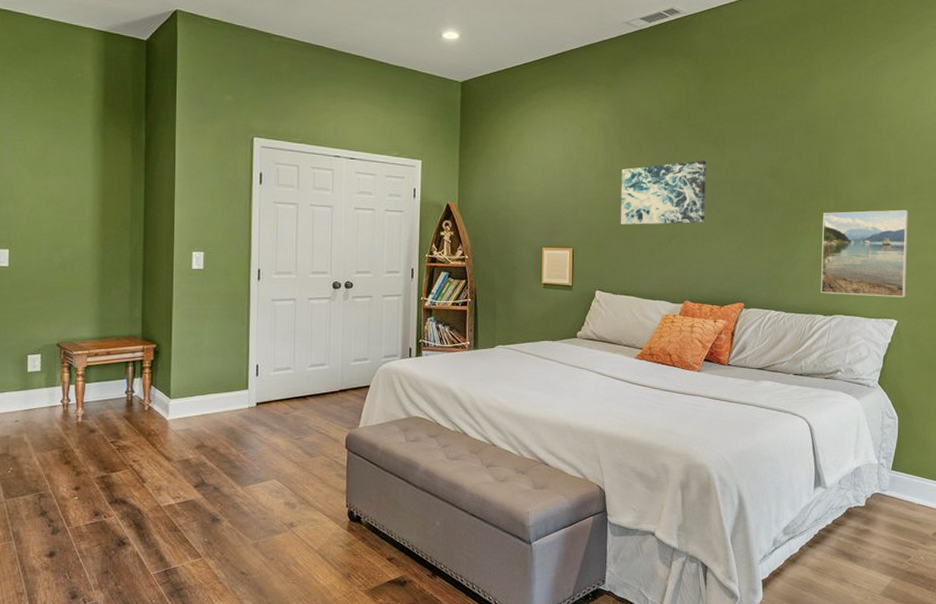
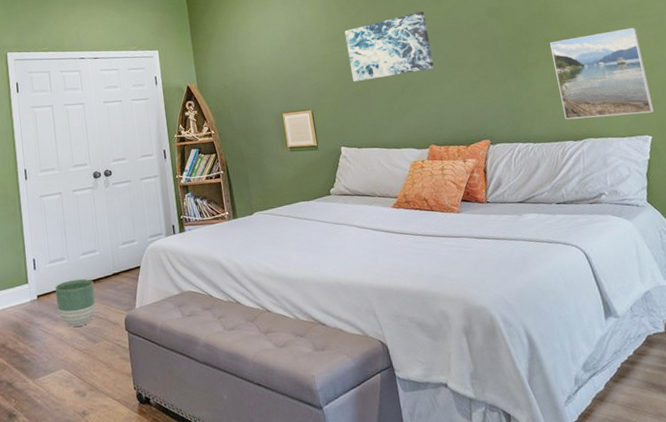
planter: none [276,391,318,439] -> present [55,278,96,327]

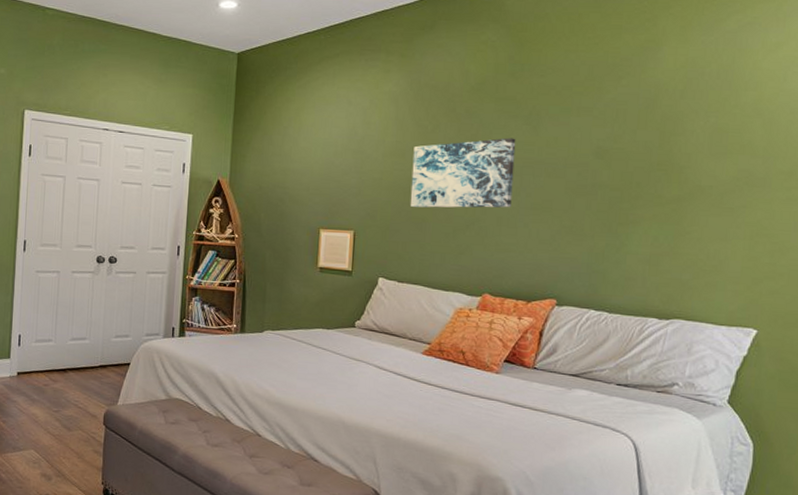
planter: present [55,278,96,327] -> none [36,363,78,412]
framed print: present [550,27,655,120] -> none [655,199,778,304]

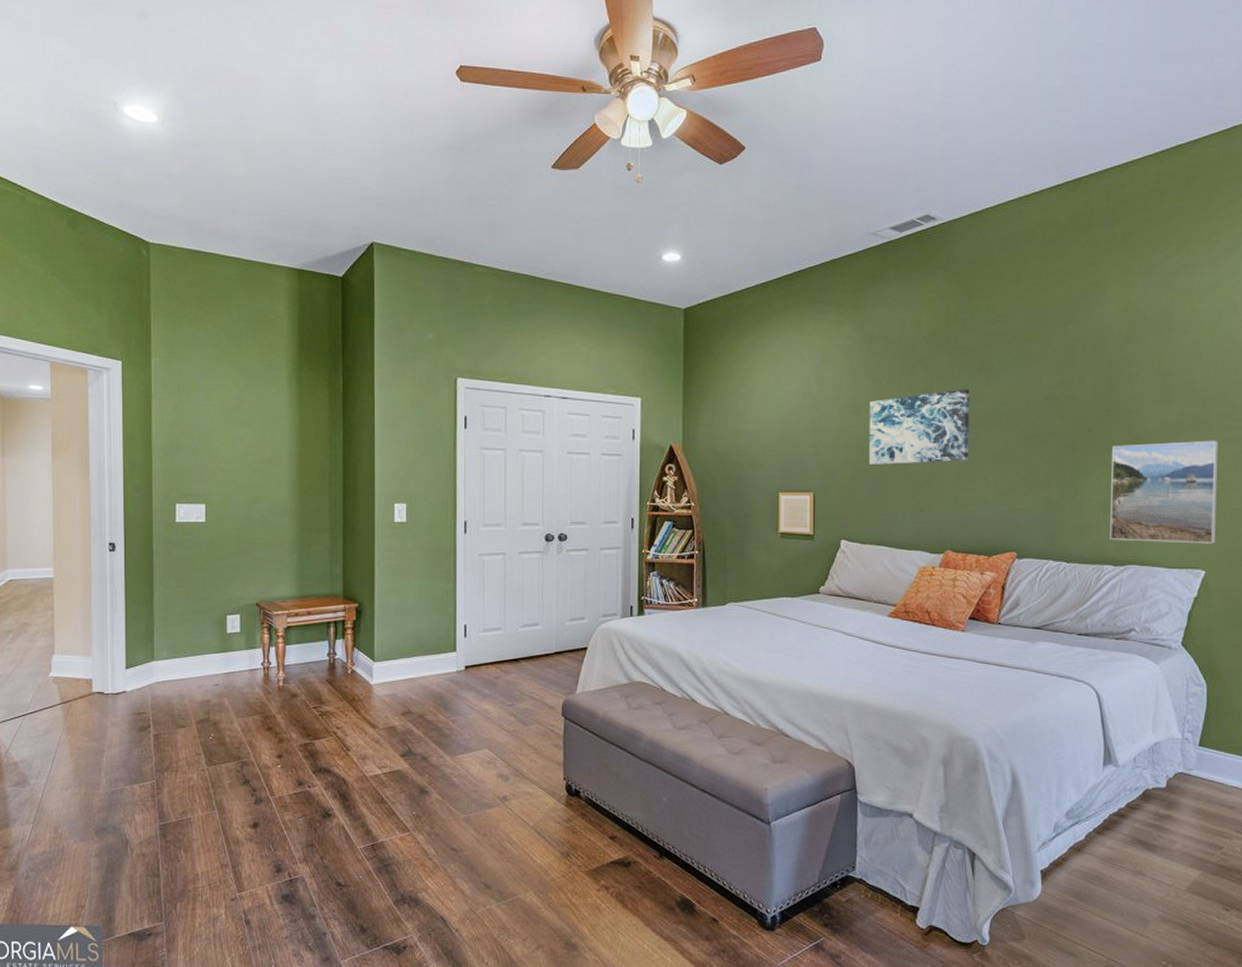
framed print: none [655,199,778,304] -> present [1110,440,1219,544]

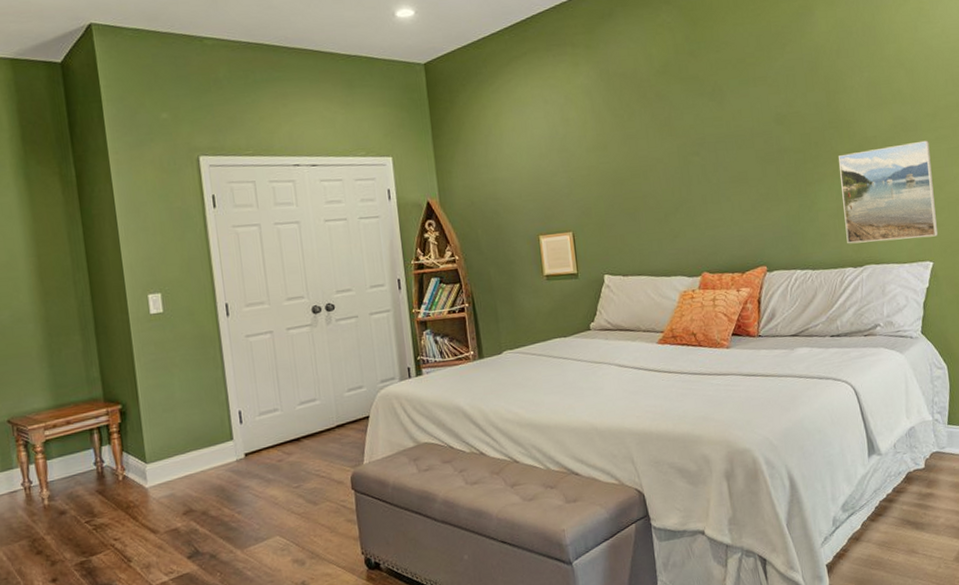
wall art: present [868,389,970,465] -> none [614,115,712,198]

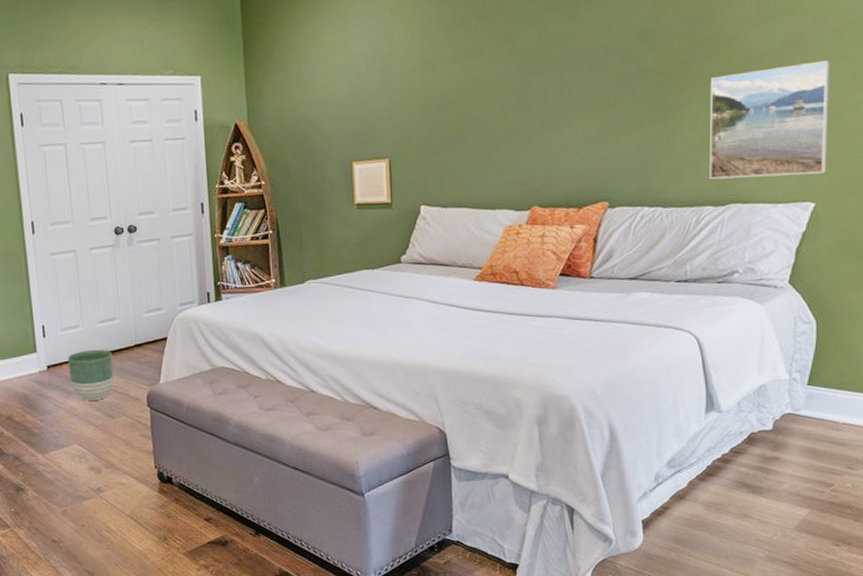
planter: none [267,432,317,488] -> present [68,349,115,401]

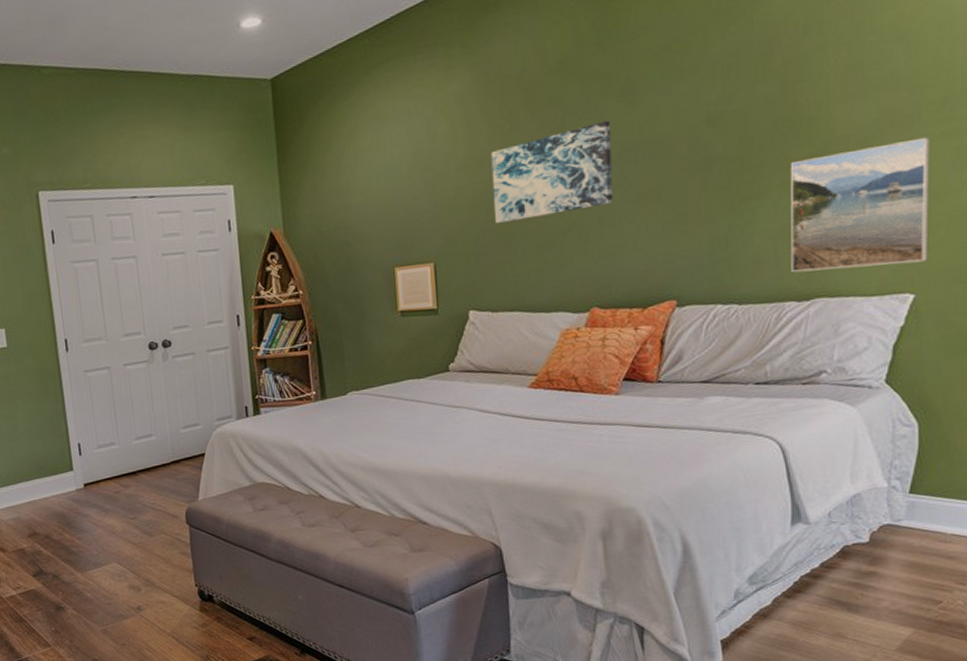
planter: present [68,349,115,401] -> none [105,466,152,519]
wall art: none [444,31,554,123] -> present [491,120,613,223]

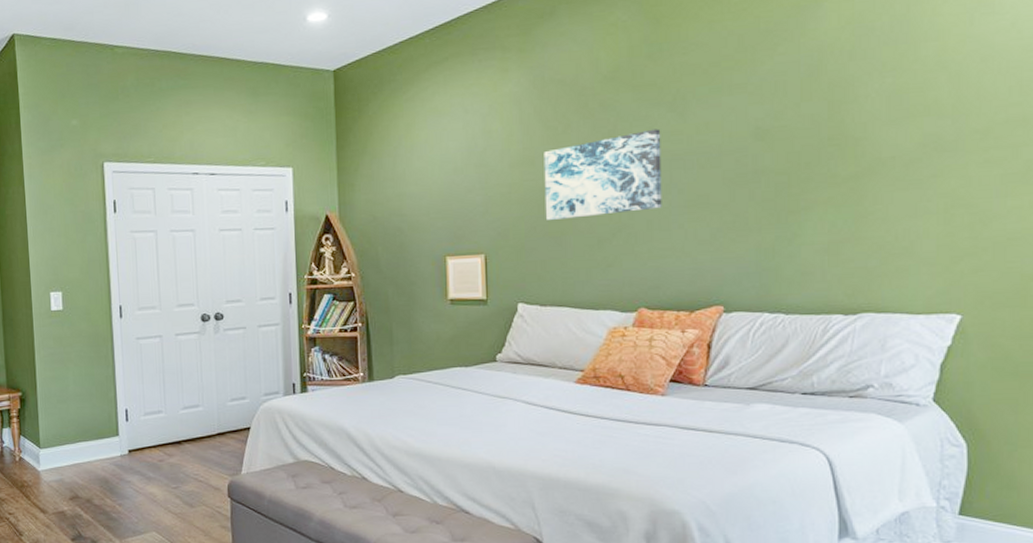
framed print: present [791,137,930,273] -> none [838,163,975,287]

